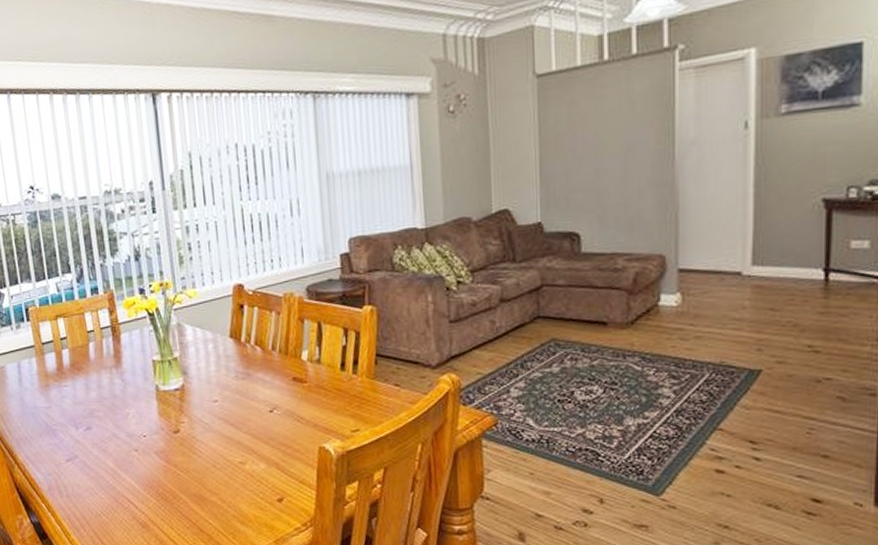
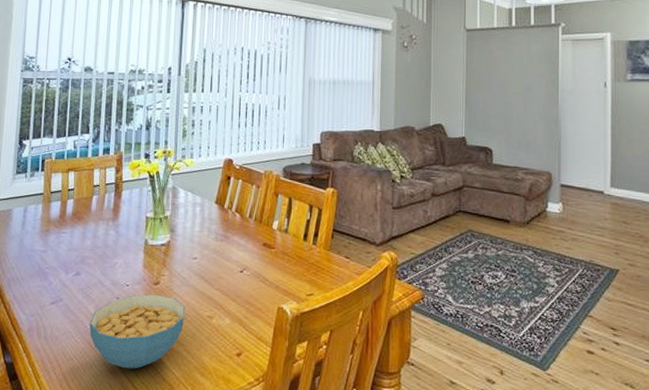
cereal bowl: none [111,443,214,522] -> present [89,294,186,369]

